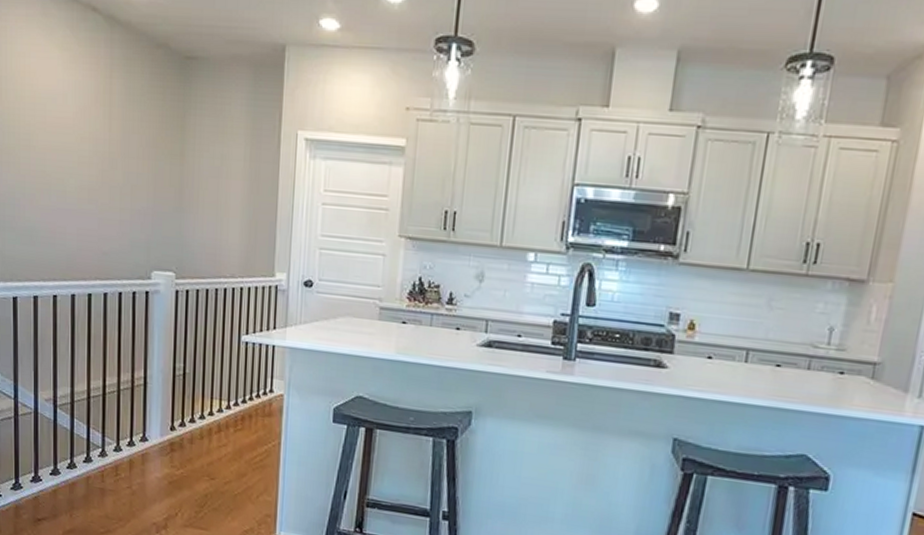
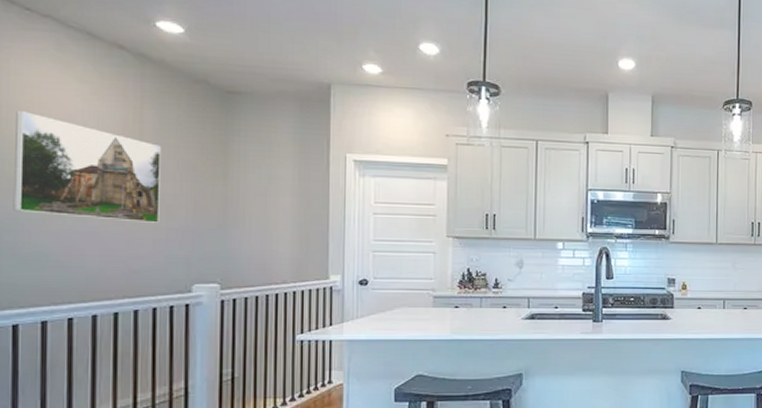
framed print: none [11,81,127,203] -> present [13,110,161,223]

